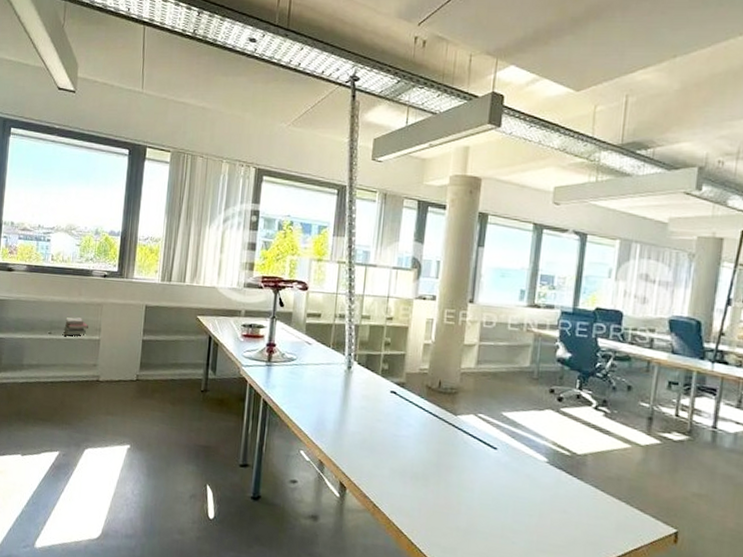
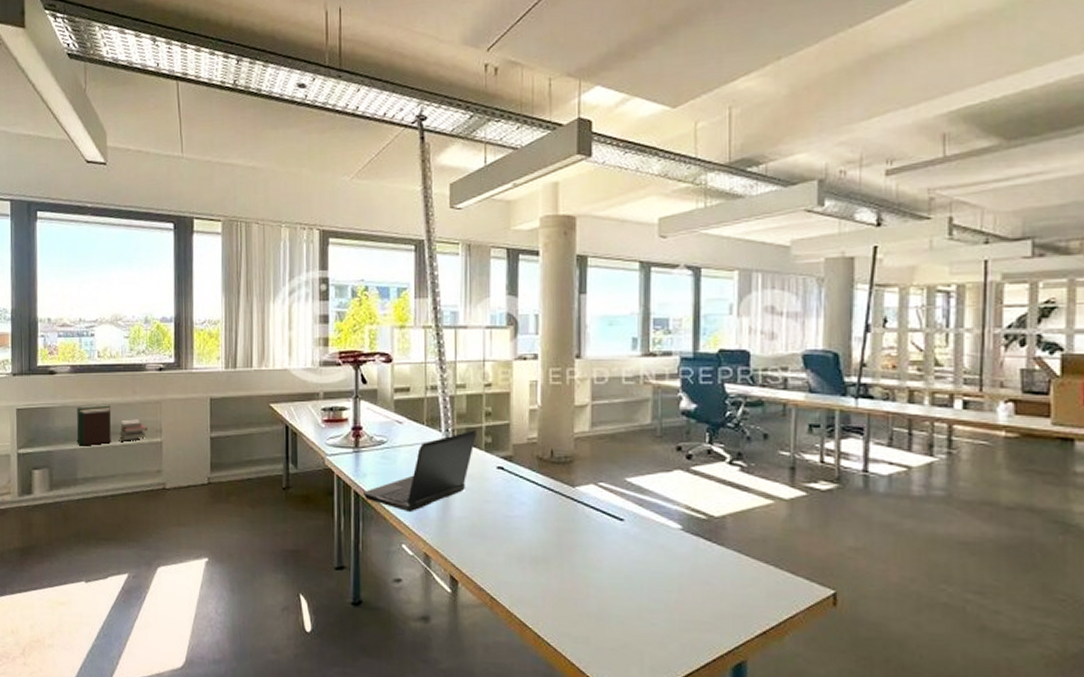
books: none [26,301,59,337] -> present [76,404,112,446]
laptop computer: none [270,356,376,424] -> present [362,430,476,513]

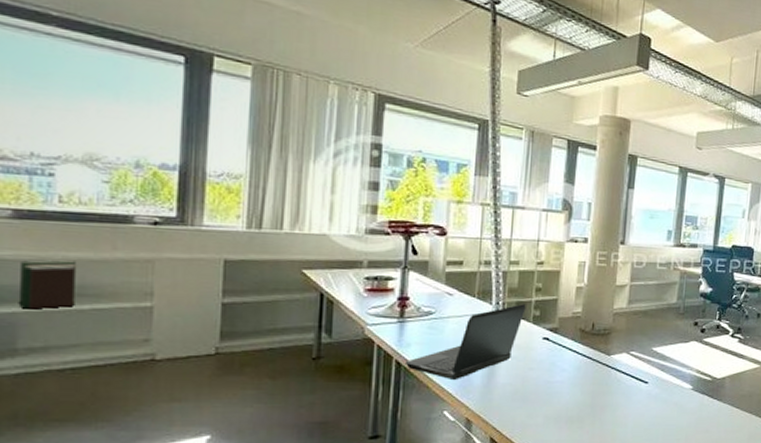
books: present [120,419,147,441] -> none [89,279,132,305]

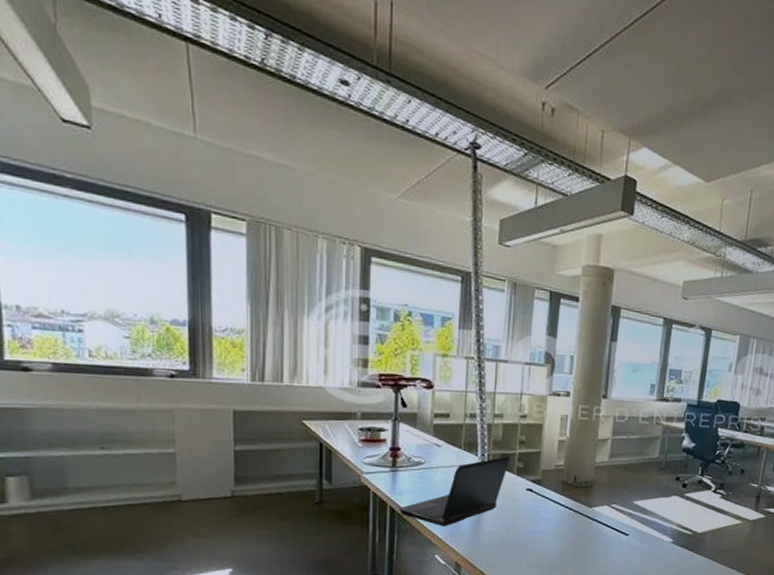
books: present [18,259,77,310] -> none [63,408,111,454]

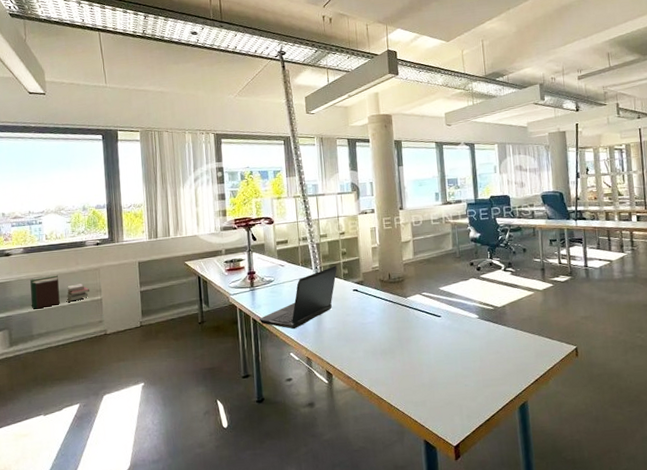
books: none [63,408,111,454] -> present [30,274,60,309]
books: none [121,427,157,451] -> present [67,283,89,302]

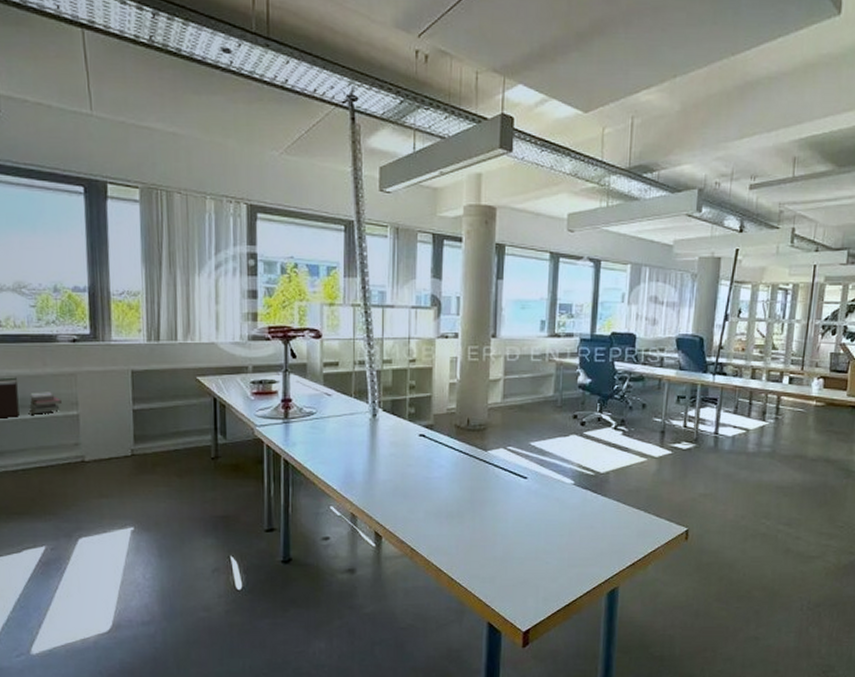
laptop computer: present [258,266,337,330] -> none [292,402,401,477]

